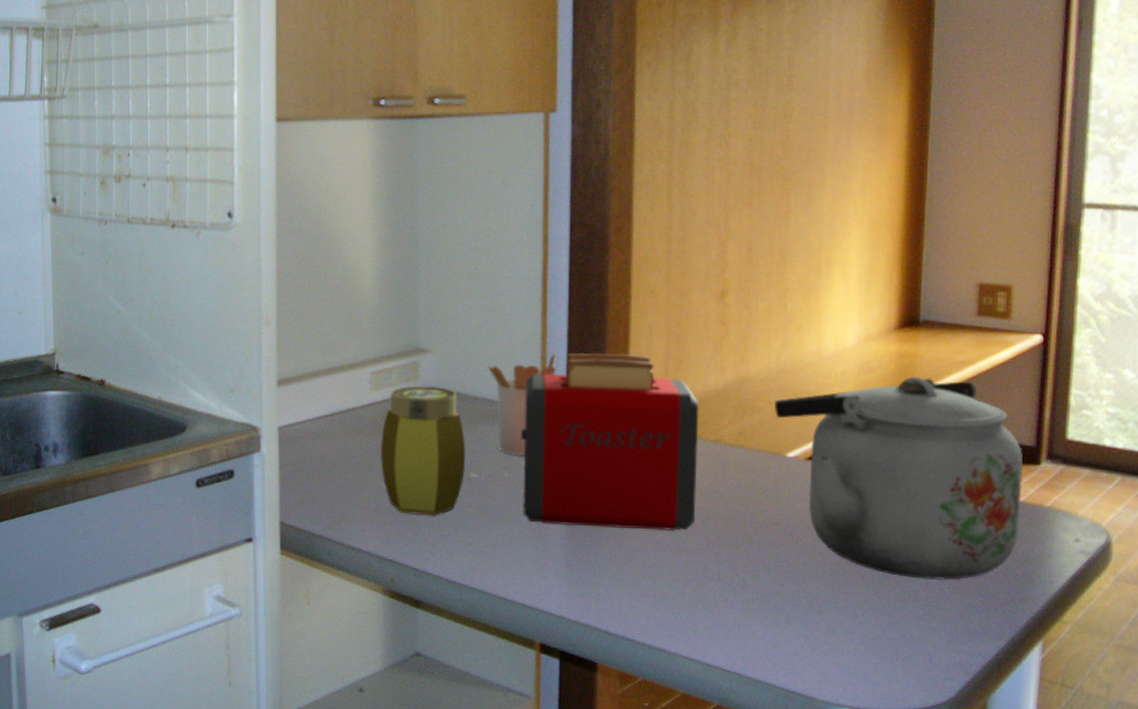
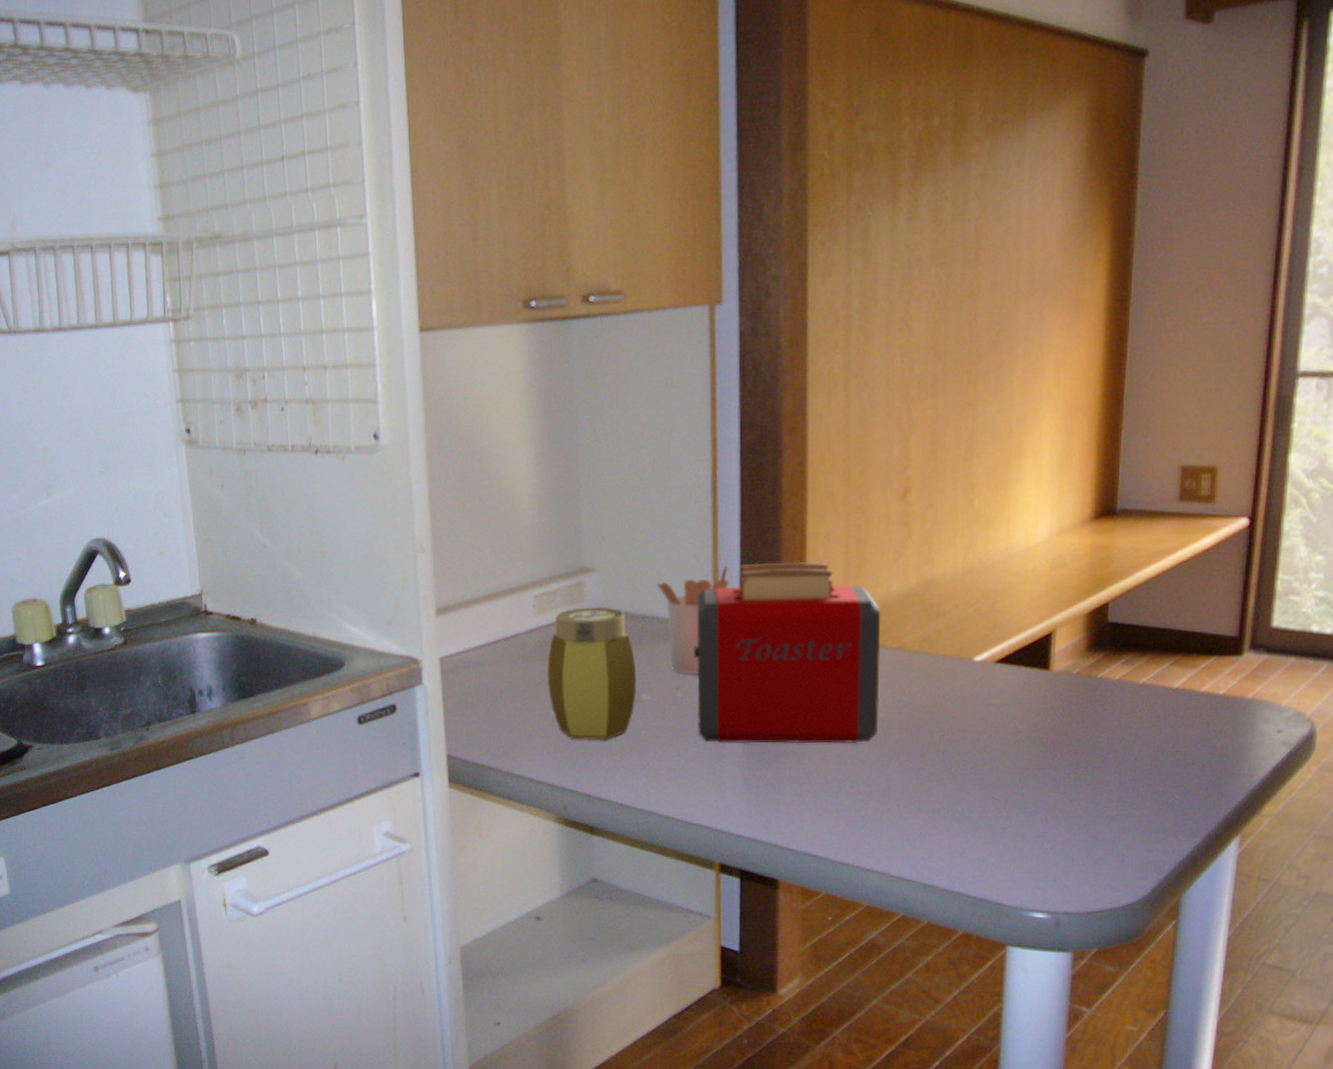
kettle: present [775,375,1024,580] -> none [961,568,1225,779]

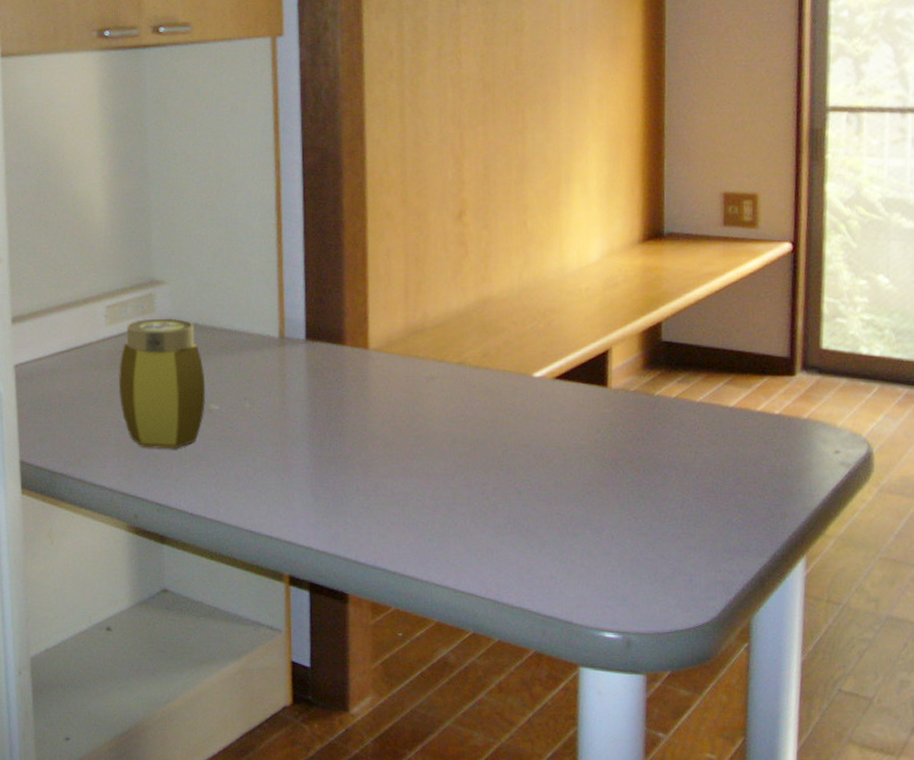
utensil holder: present [656,564,730,674] -> none [224,278,295,385]
toaster: present [694,561,881,744] -> none [261,277,443,456]

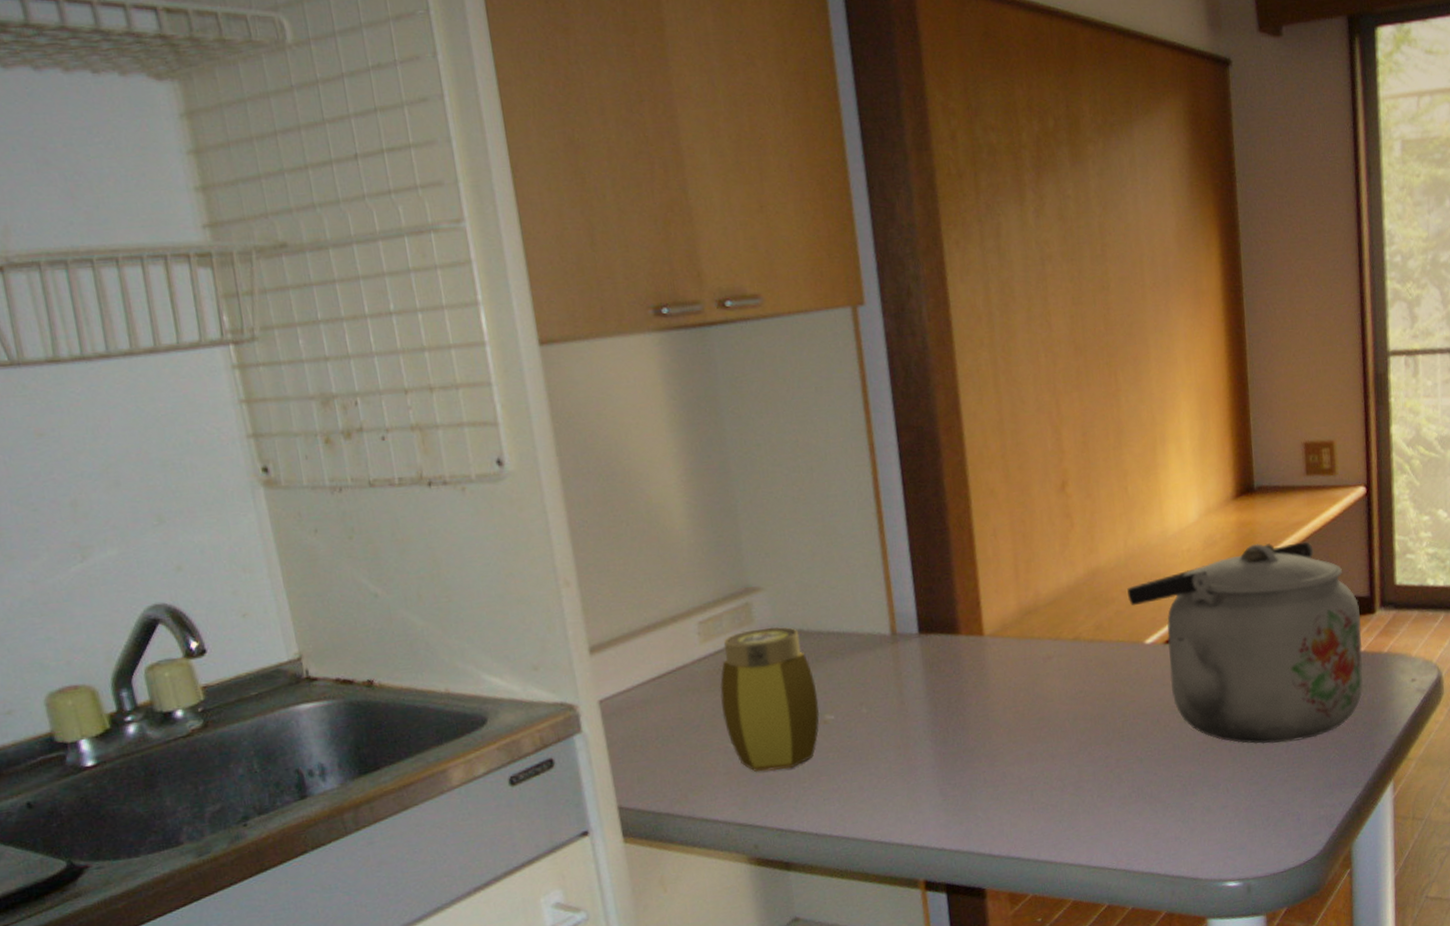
kettle: none [519,289,779,497] -> present [1127,541,1364,745]

